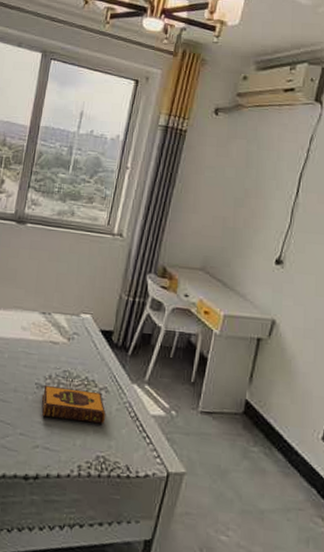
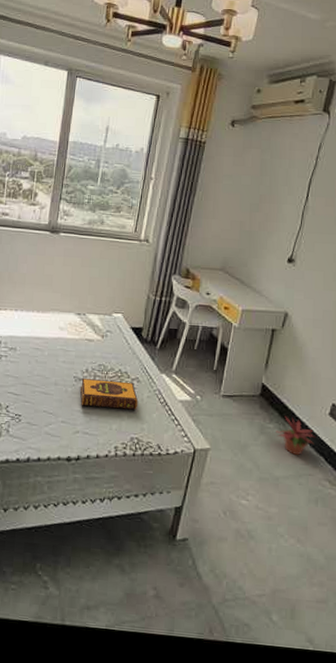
potted plant: none [260,439,306,485] -> present [276,416,315,455]

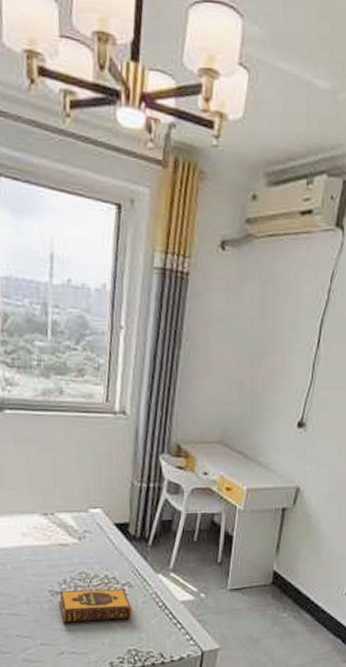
potted plant: present [276,416,315,455] -> none [290,602,331,641]

